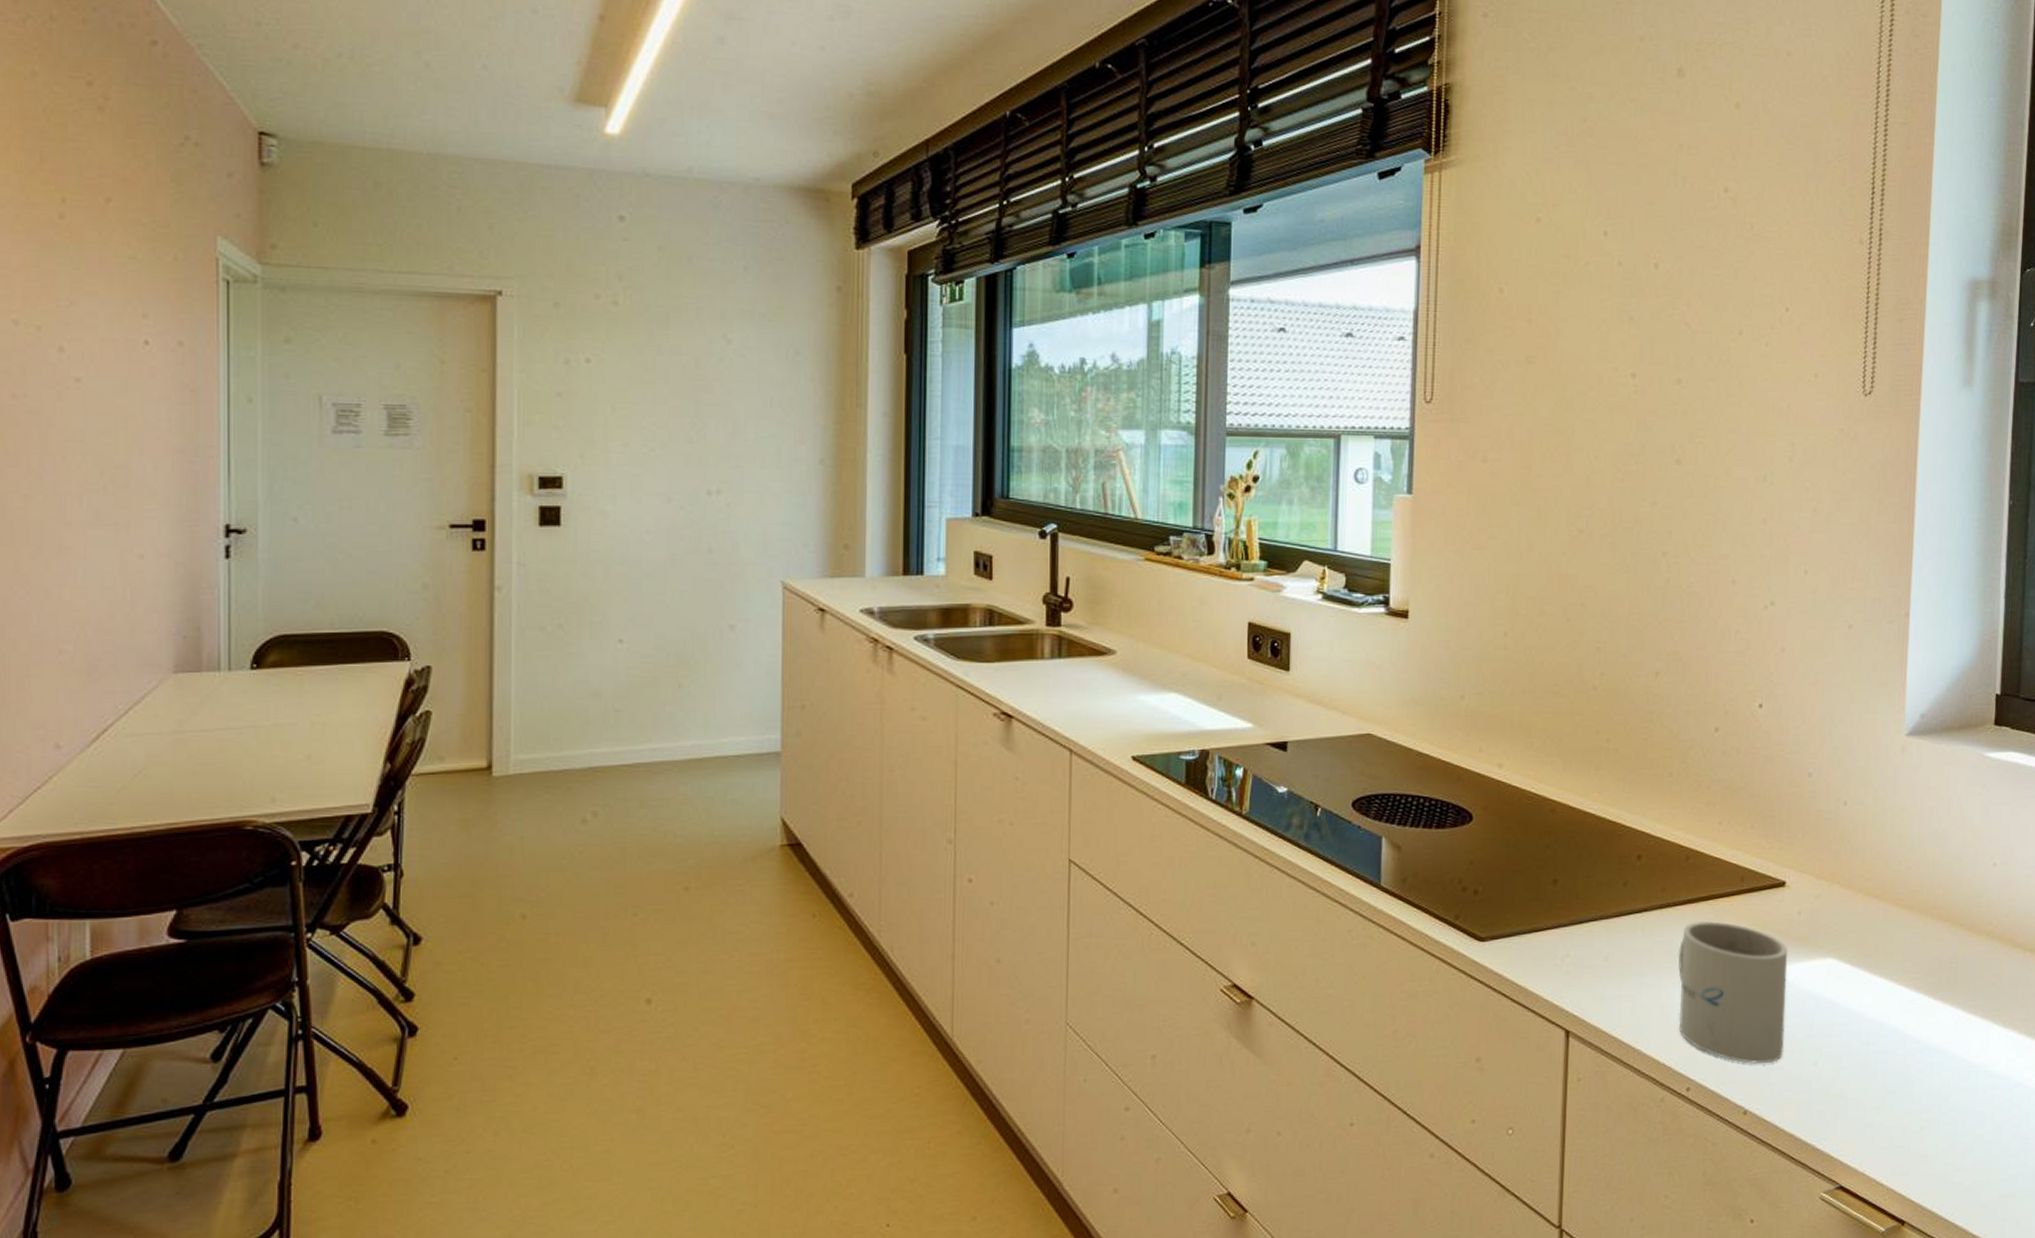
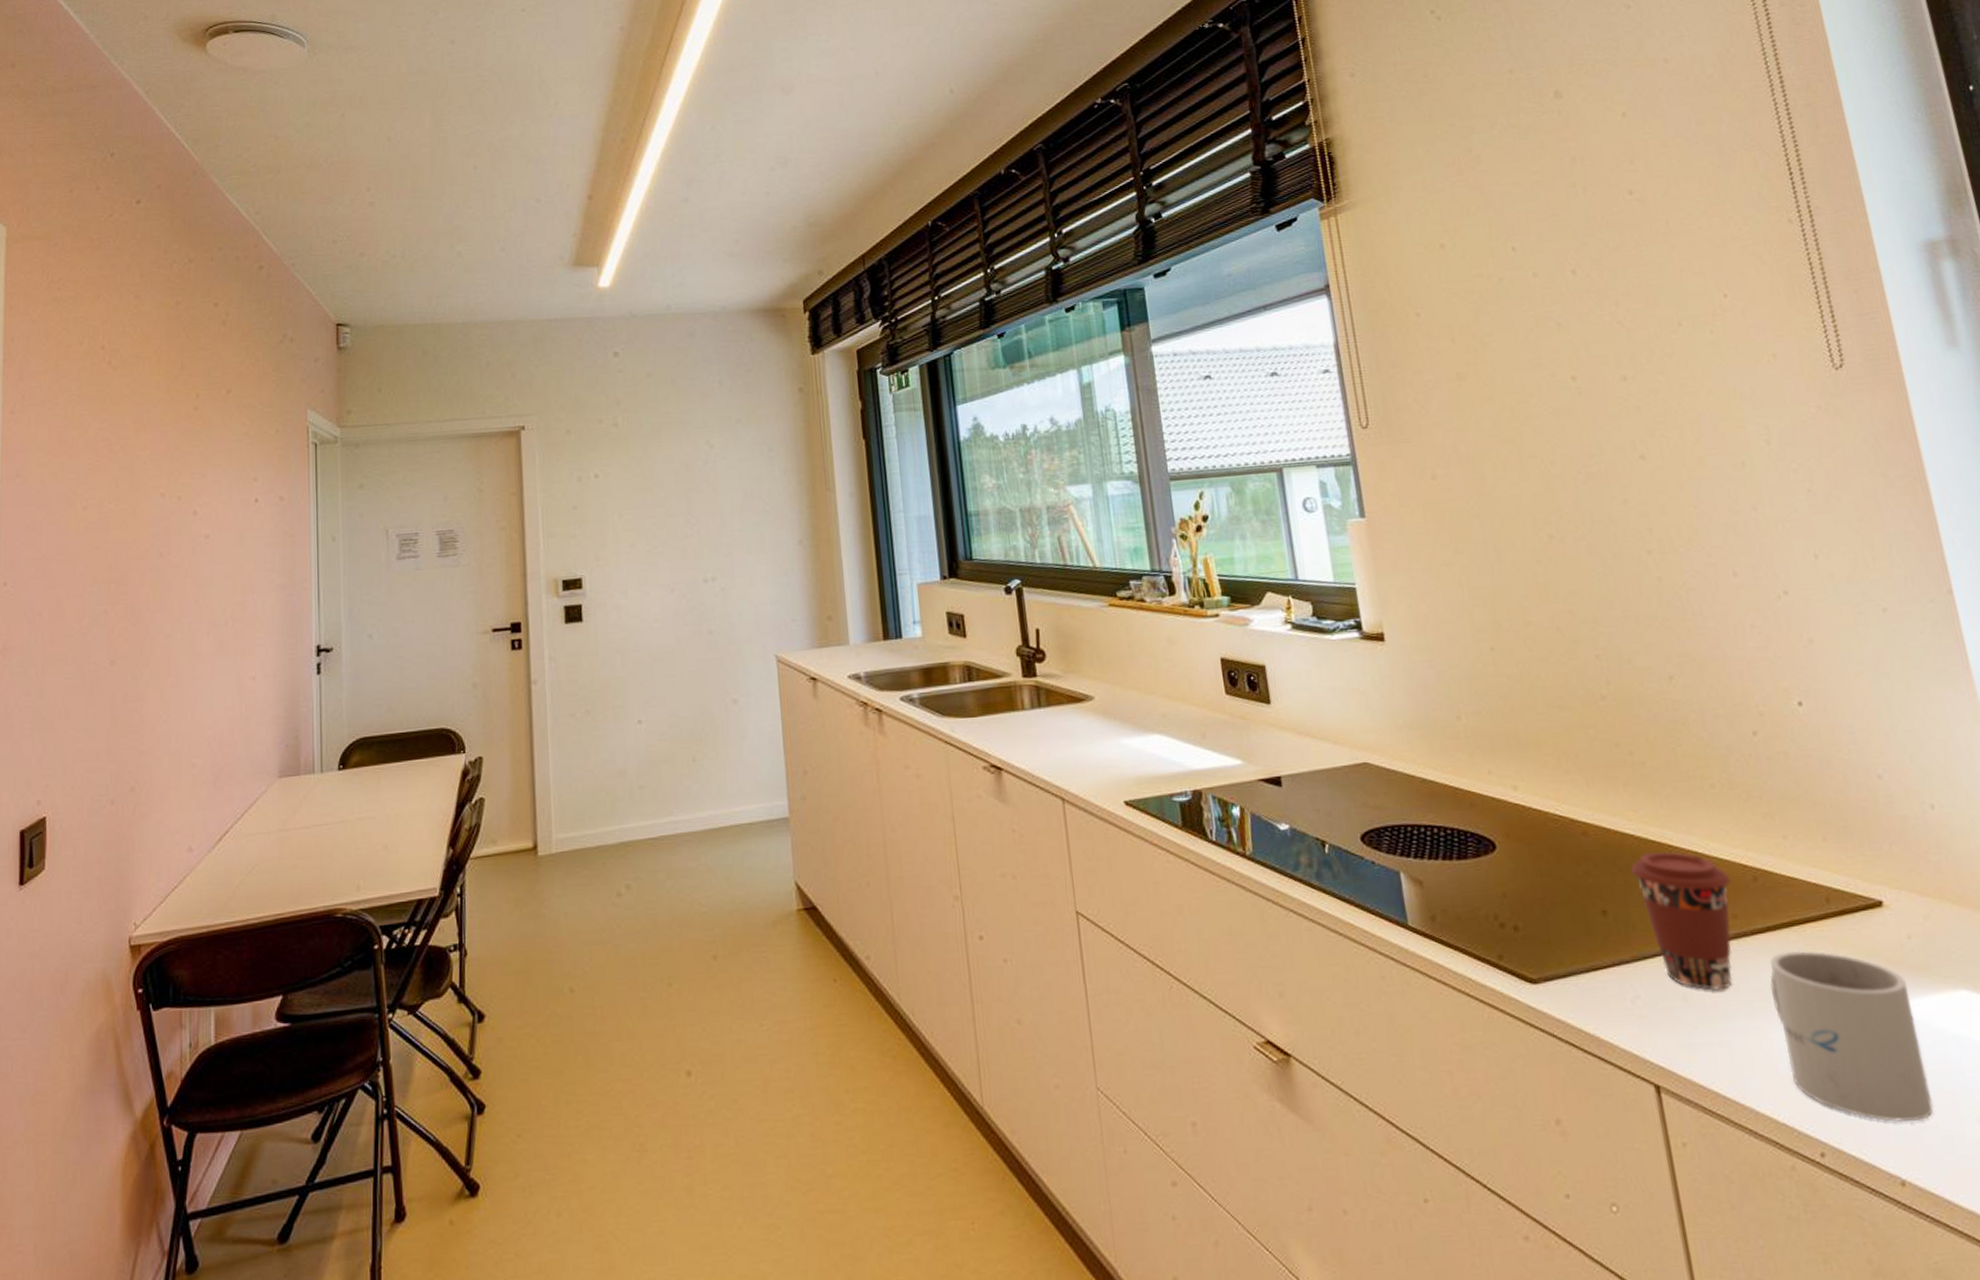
coffee cup: none [1585,830,1667,952] -> present [1630,852,1732,990]

